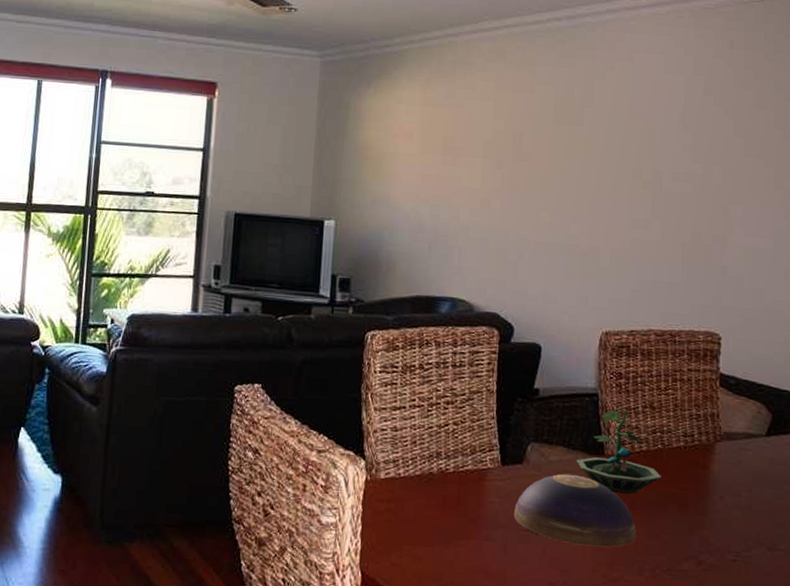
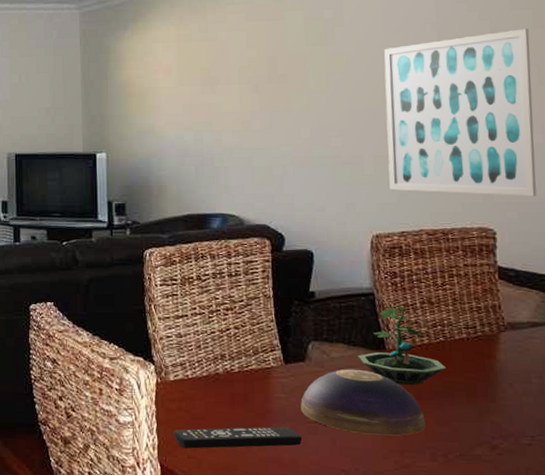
remote control: none [379,533,513,556] -> present [174,426,303,449]
wall art: none [623,129,769,303] -> present [384,28,537,196]

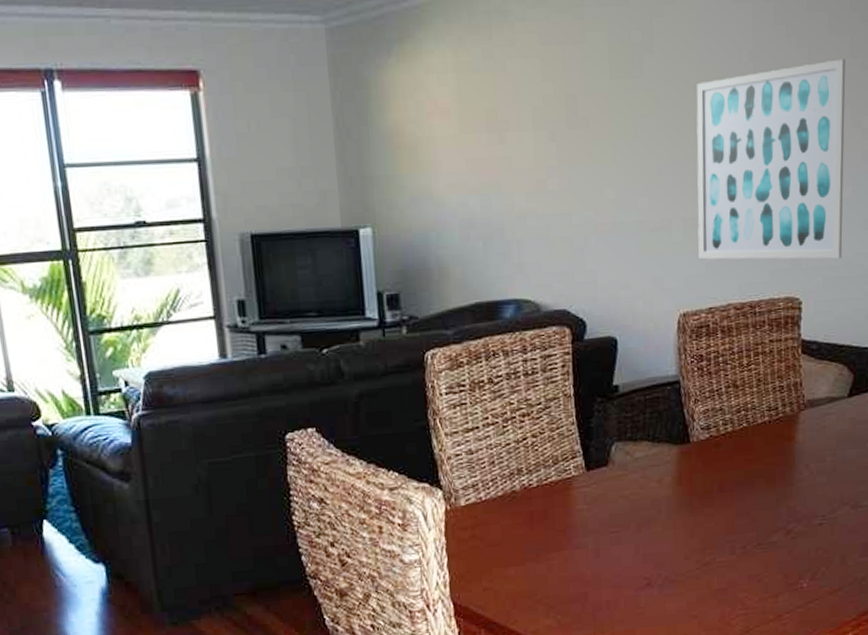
remote control: present [174,426,303,449] -> none [467,540,605,581]
decorative bowl: present [301,369,426,436] -> none [603,467,726,537]
terrarium: present [358,305,446,385] -> none [662,391,748,479]

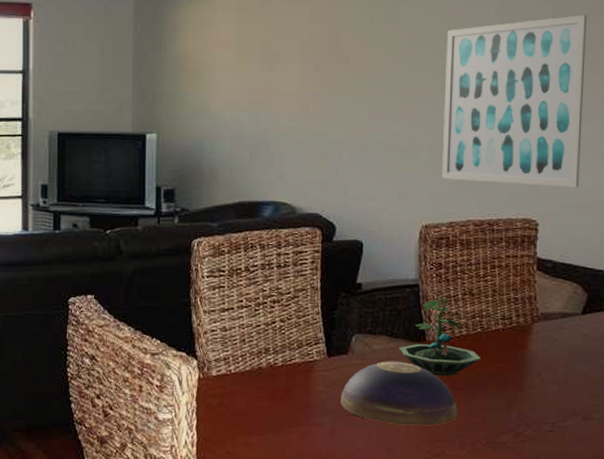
decorative bowl: none [603,467,726,537] -> present [341,361,457,426]
terrarium: none [662,391,748,479] -> present [399,296,481,376]

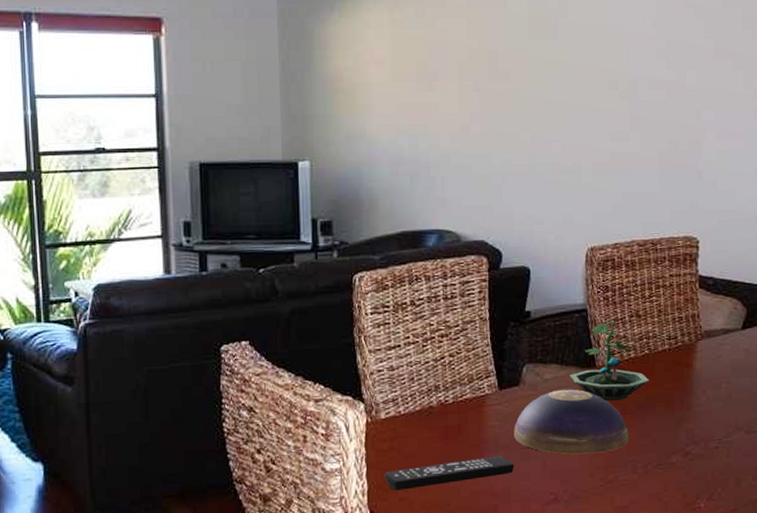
remote control: none [214,420,340,445] -> present [385,455,515,491]
wall art: present [442,15,587,188] -> none [605,29,738,204]

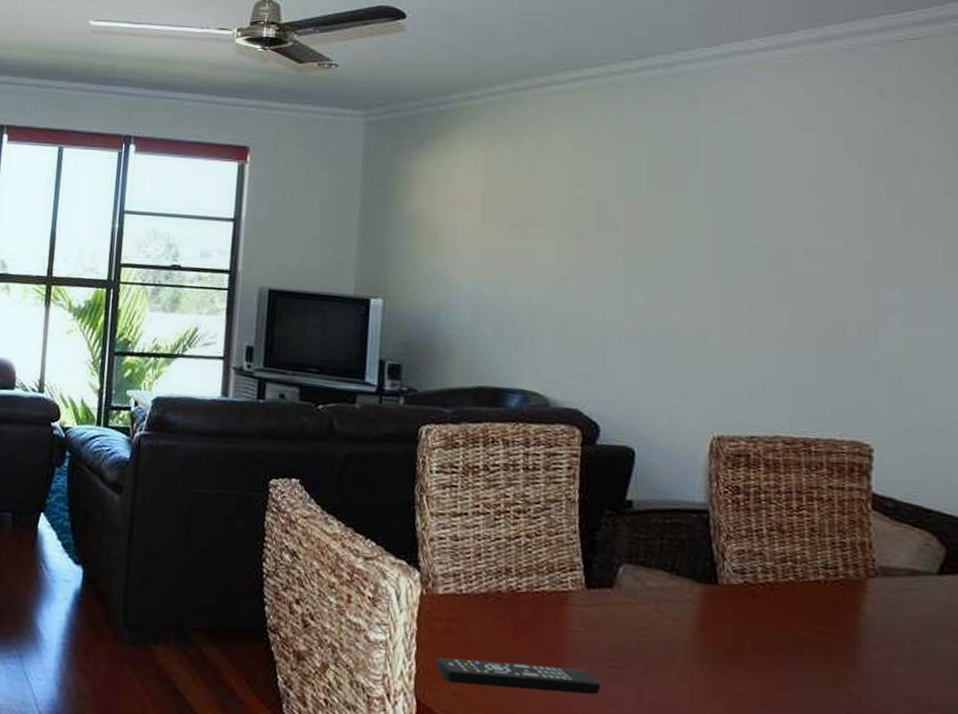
decorative bowl: present [514,389,629,455] -> none [602,603,762,697]
terrarium: present [570,320,649,401] -> none [681,528,794,634]

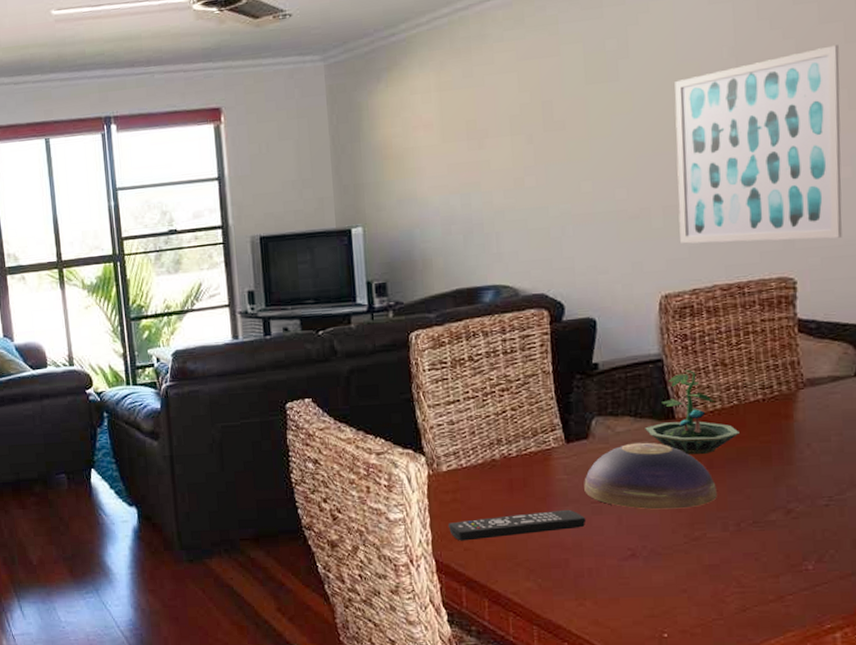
decorative bowl: none [602,603,762,697] -> present [584,442,717,510]
terrarium: none [681,528,794,634] -> present [645,369,740,455]
wall art: none [740,194,935,409] -> present [674,45,842,244]

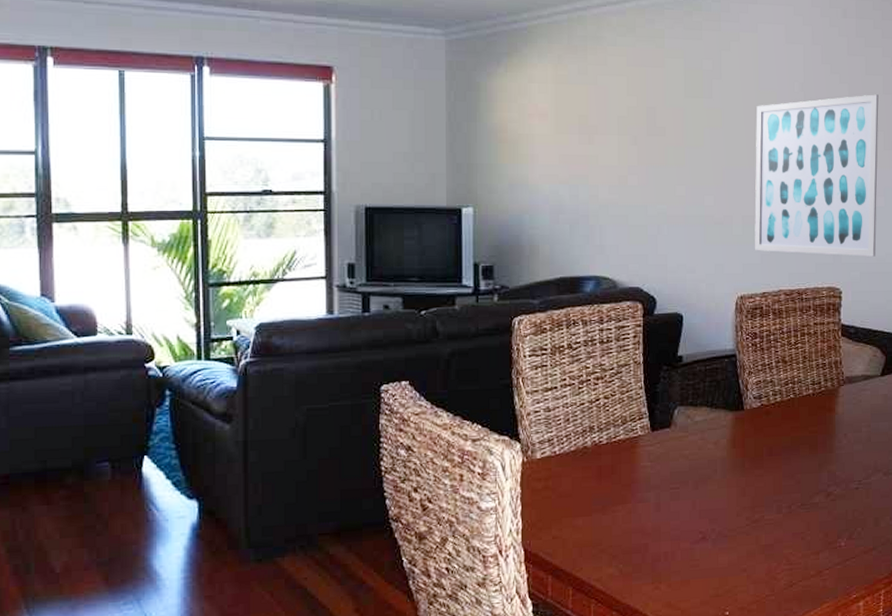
remote control: present [449,509,586,541] -> none [539,495,665,529]
decorative bowl: present [584,442,717,510] -> none [665,431,774,495]
terrarium: present [645,369,740,455] -> none [719,365,794,443]

